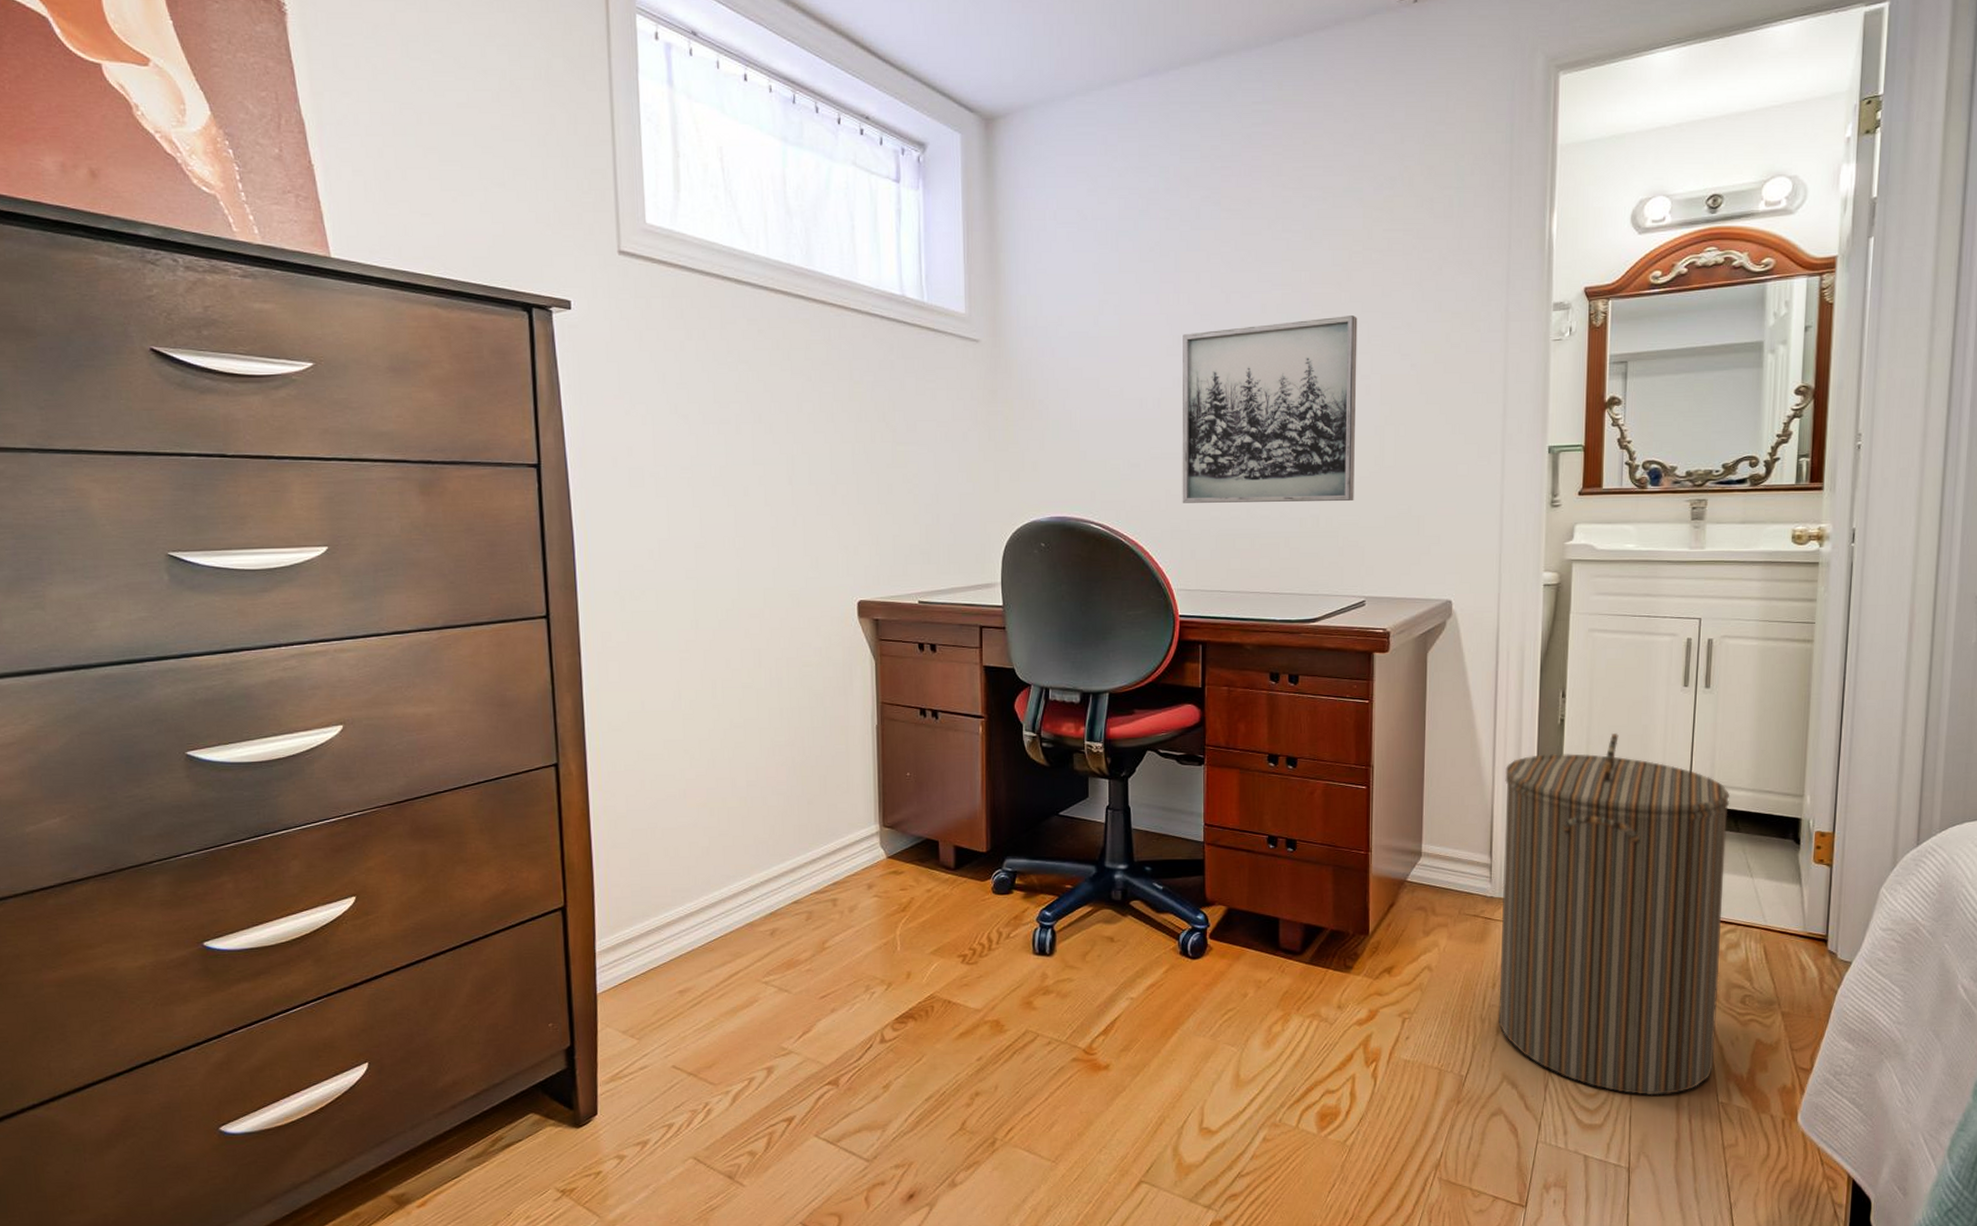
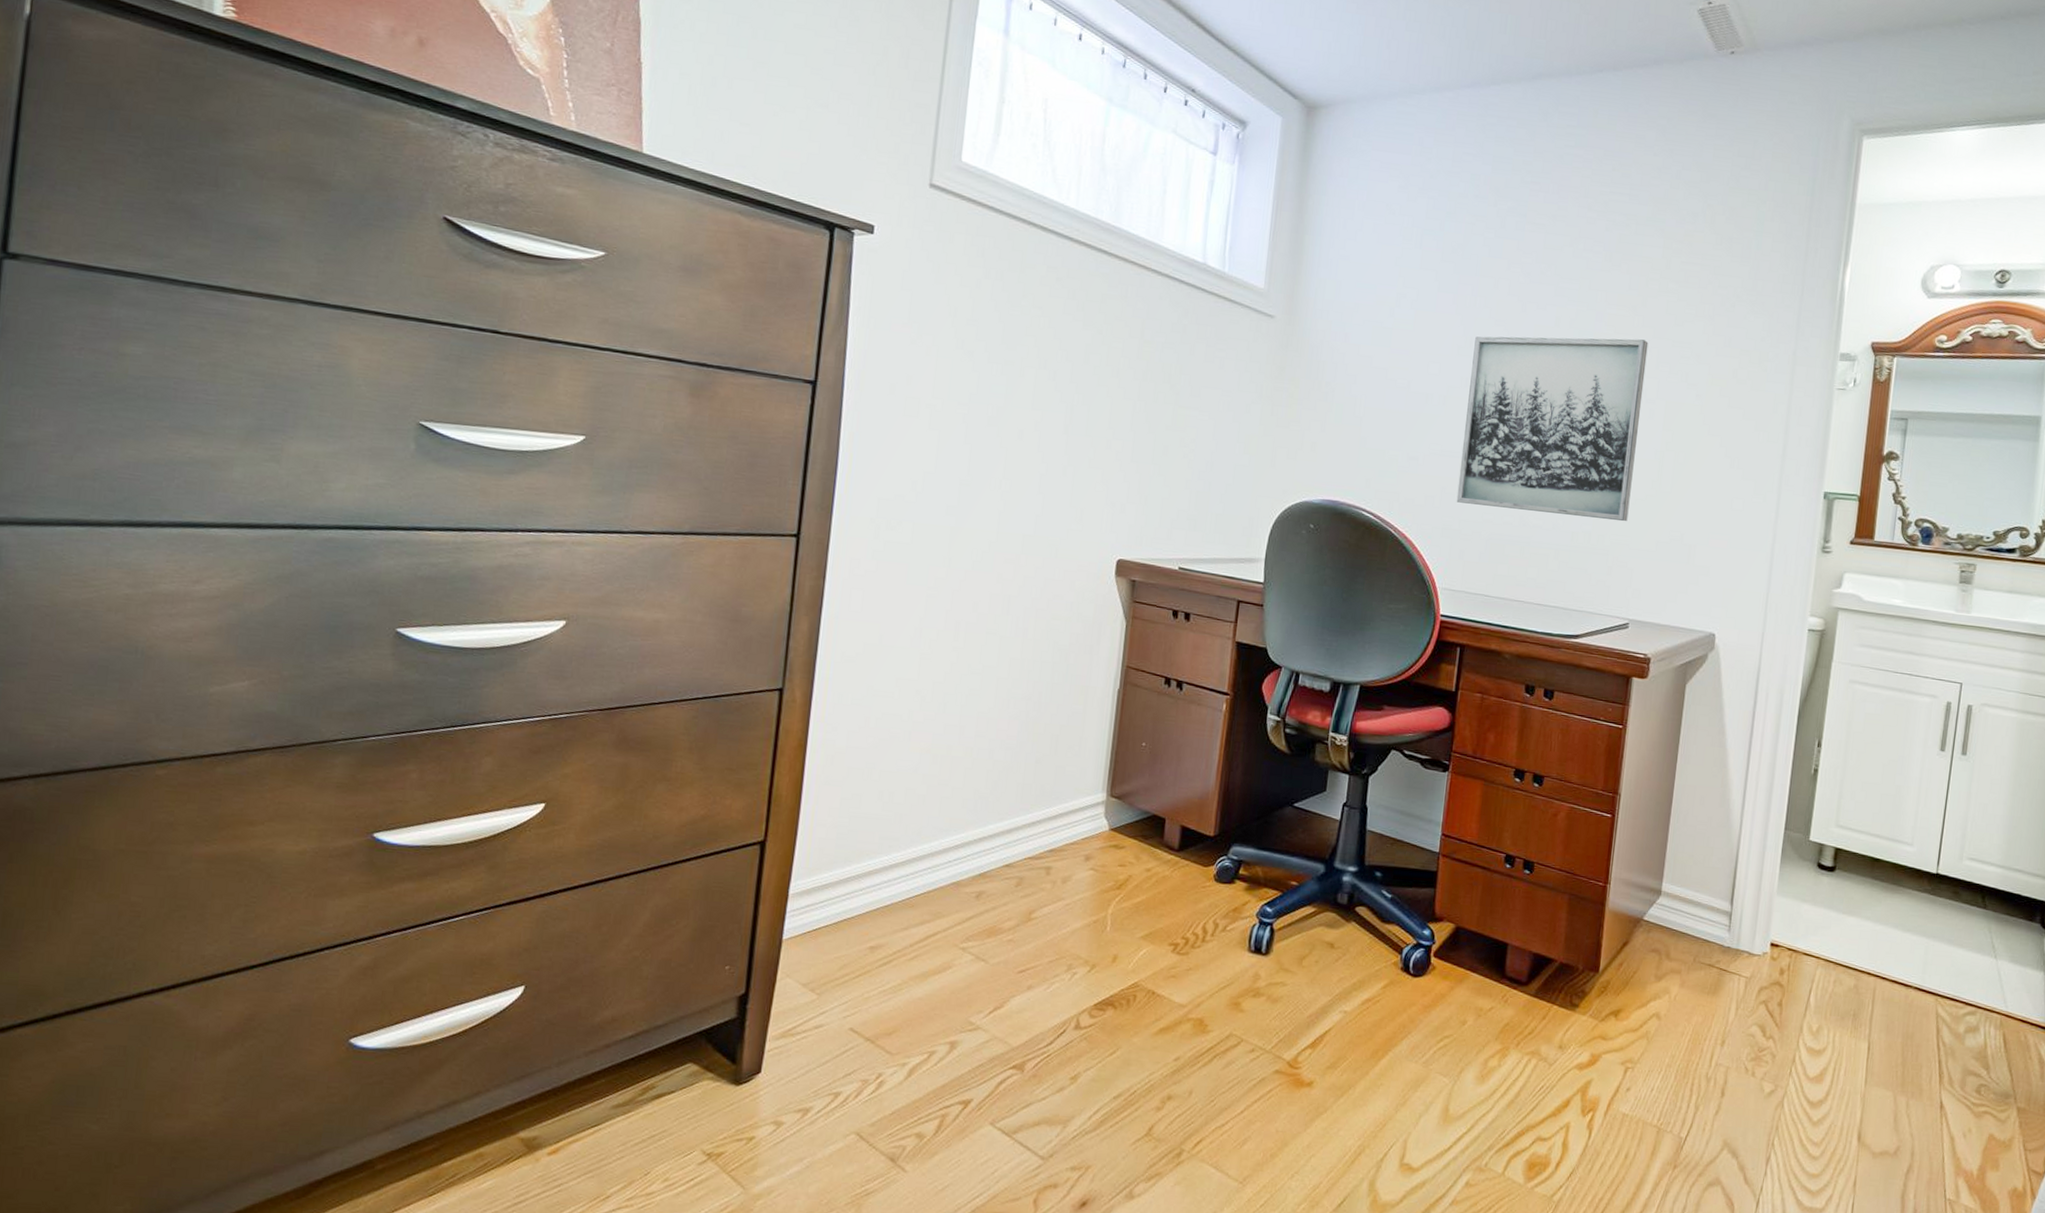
laundry hamper: present [1498,734,1730,1096] -> none [1724,790,1980,1184]

